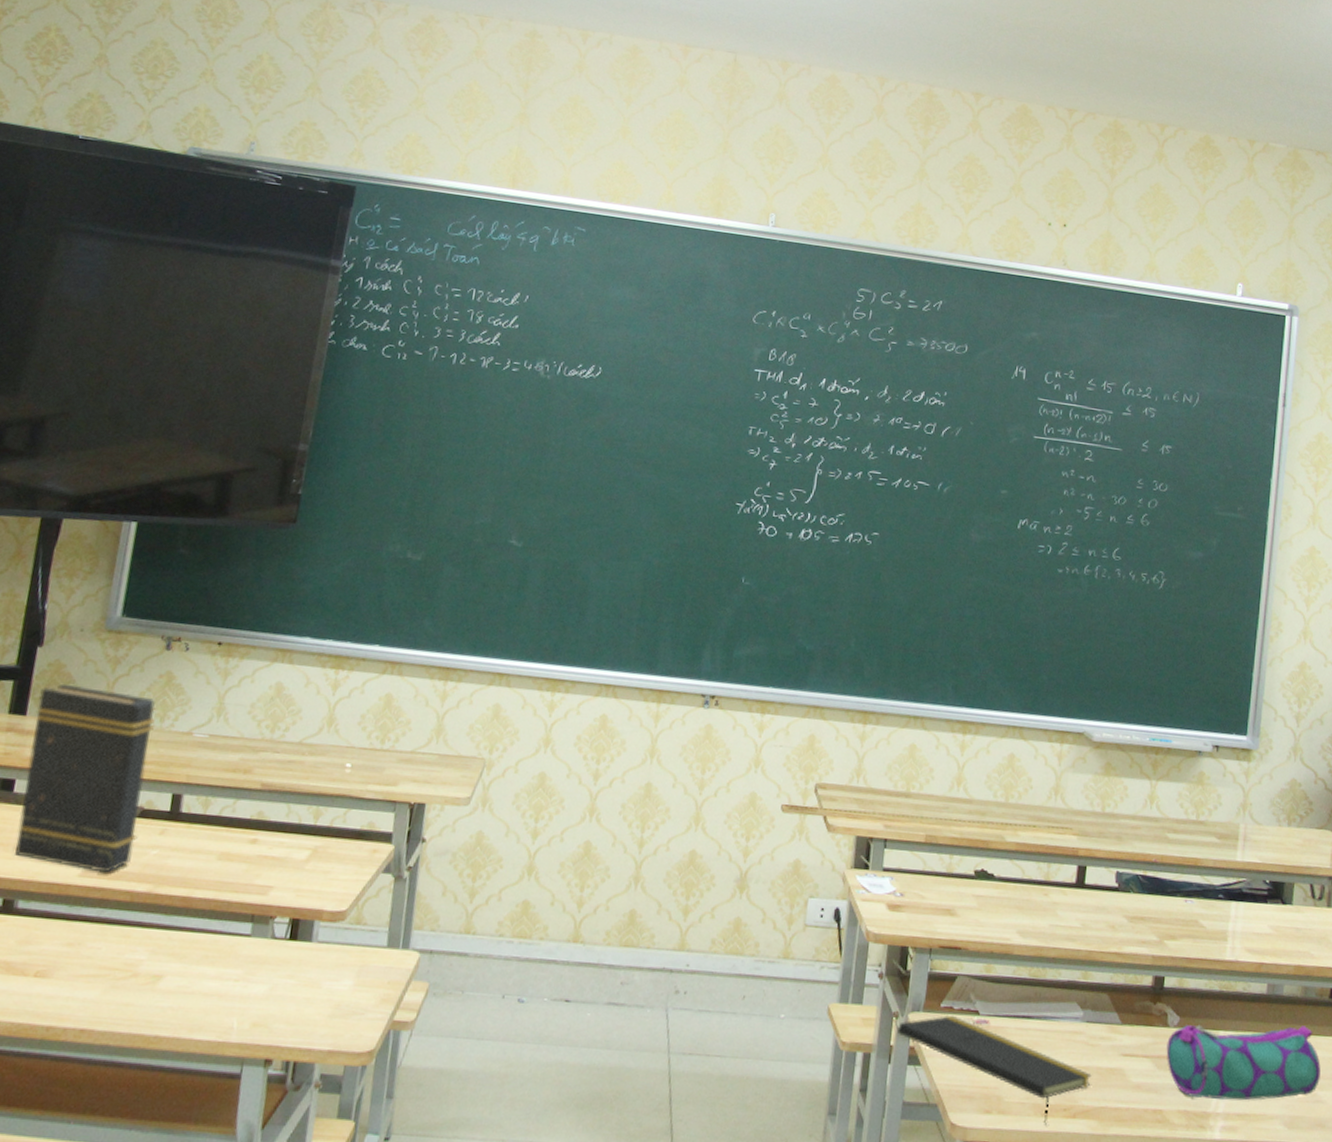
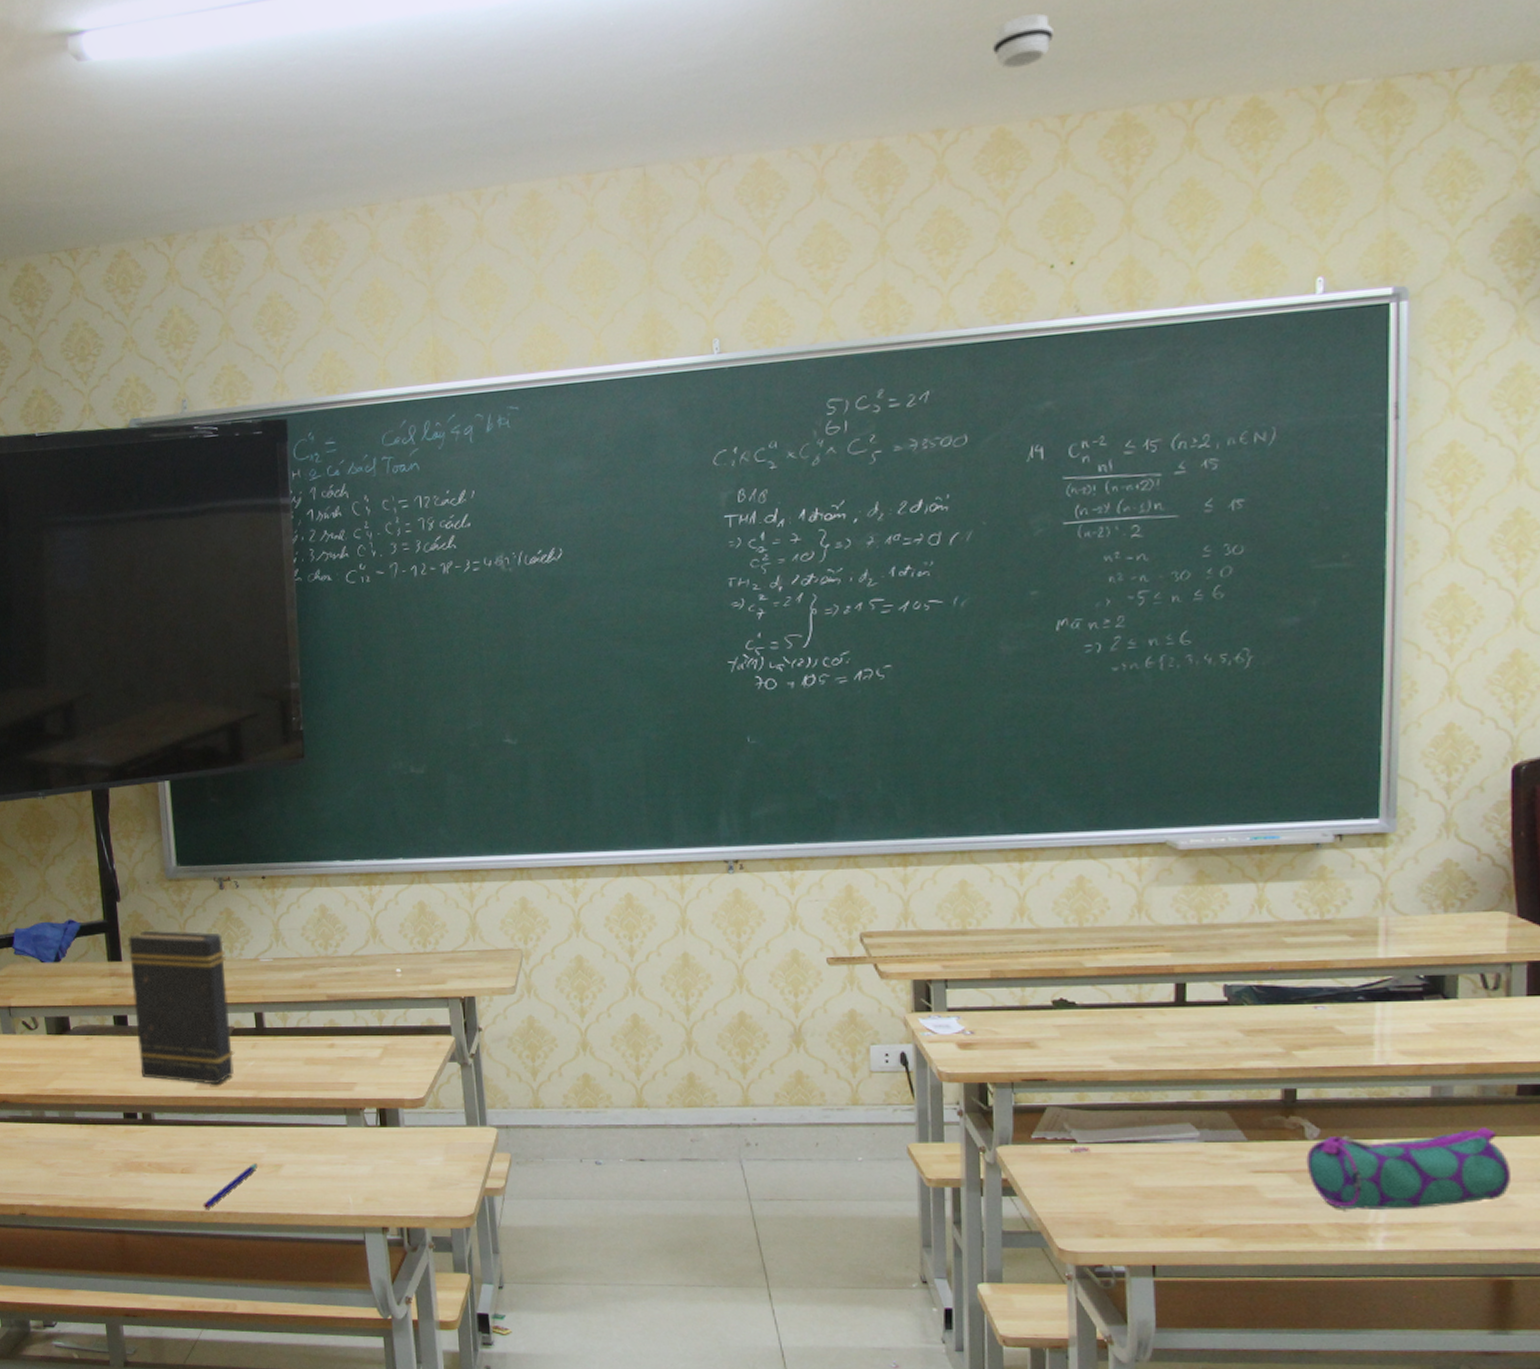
pen: none [51,971,134,1024] -> present [203,1163,259,1209]
notepad: present [897,1014,1092,1124] -> none [986,1145,1217,1245]
smoke detector: none [1025,25,1072,64] -> present [991,13,1054,69]

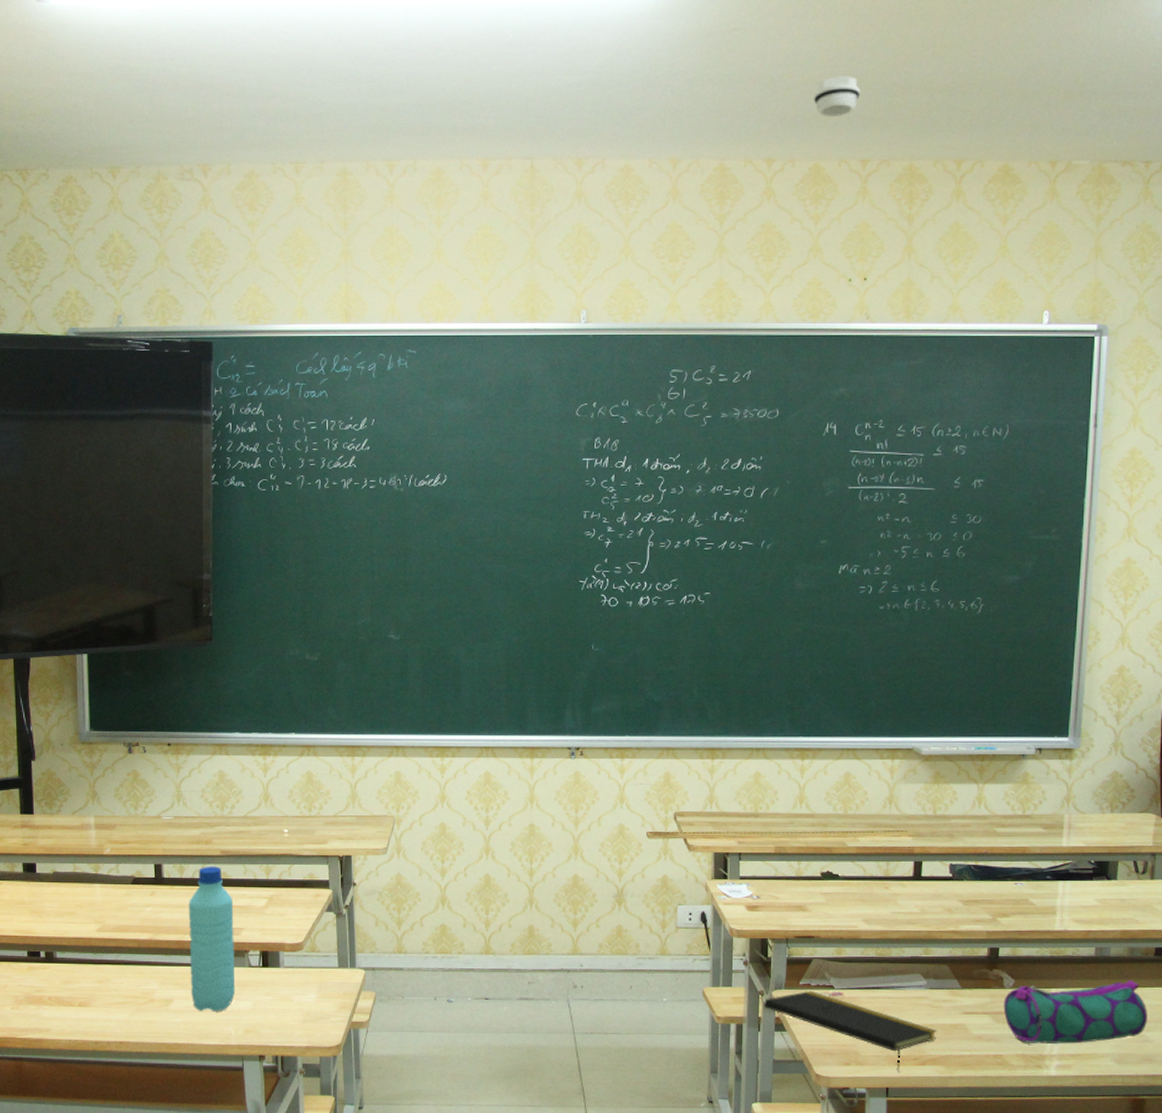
book: present [128,930,235,1085] -> none [41,787,134,928]
pen: present [203,1163,259,1209] -> none [97,998,150,1039]
water bottle: none [294,1013,352,1177] -> present [189,866,236,1011]
notepad: none [986,1145,1217,1245] -> present [764,990,937,1071]

